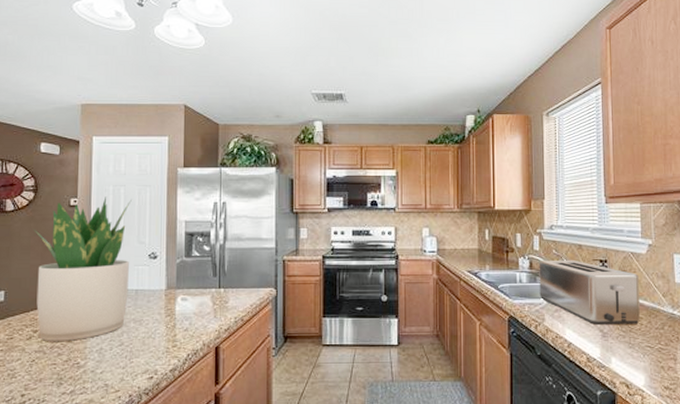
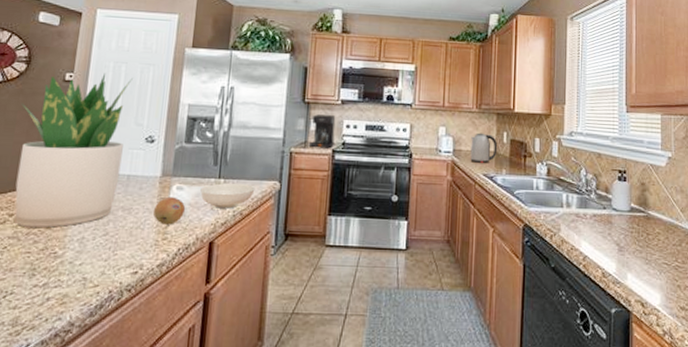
fruit: none [163,307,191,333] -> present [153,196,186,225]
bowl: none [202,291,253,316] -> present [199,183,255,209]
coffee maker: none [301,223,325,255] -> present [309,114,336,149]
kettle: none [454,231,480,261] -> present [470,132,498,164]
toaster: present [539,259,640,326] -> none [556,168,657,240]

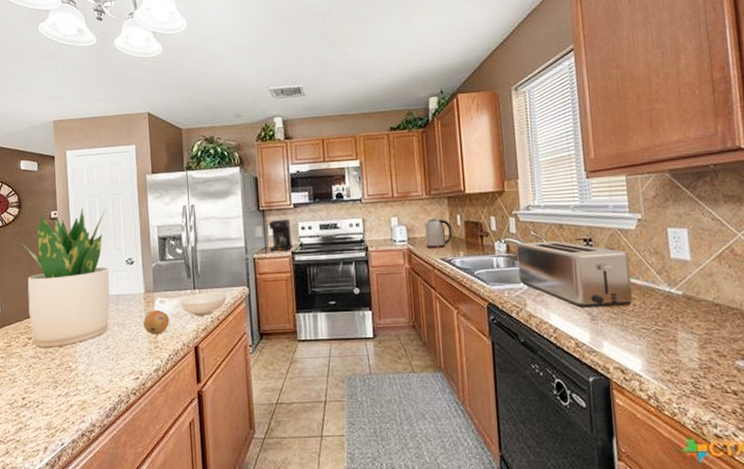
toaster: none [556,168,657,240] -> present [516,240,633,309]

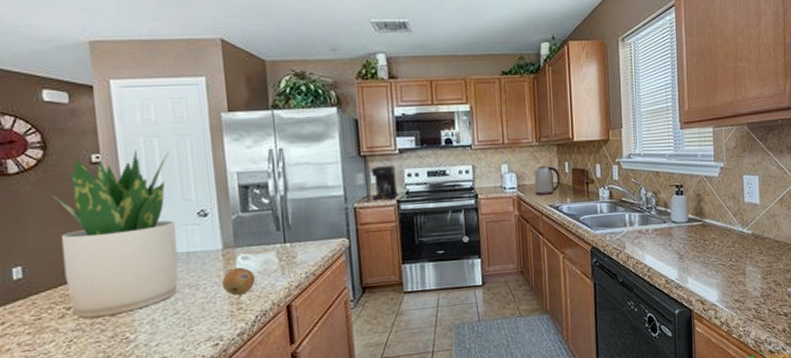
bowl: present [179,291,227,316] -> none [266,245,324,272]
toaster: present [516,240,633,309] -> none [618,187,713,249]

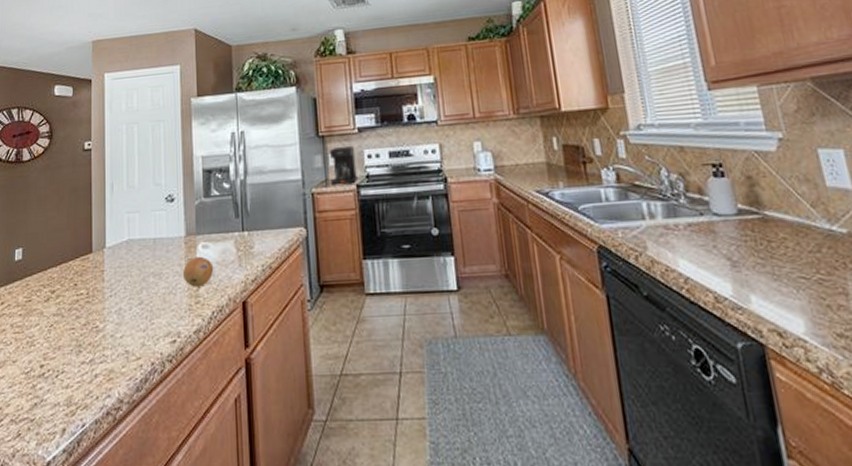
planter: present [49,150,178,318] -> none [49,136,146,304]
kettle: present [534,165,561,196] -> none [513,141,549,180]

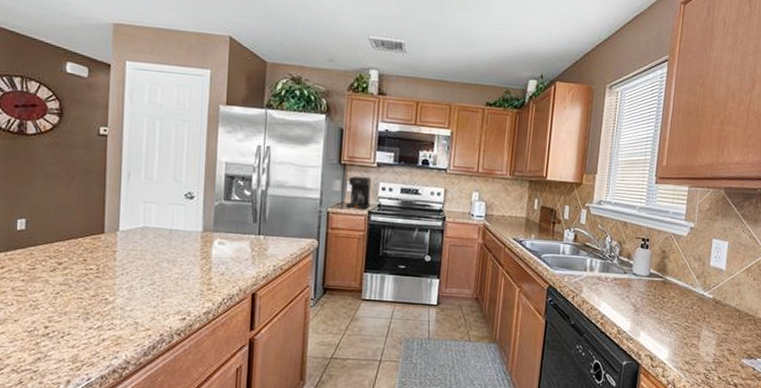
fruit: present [183,256,214,287] -> none [197,250,228,277]

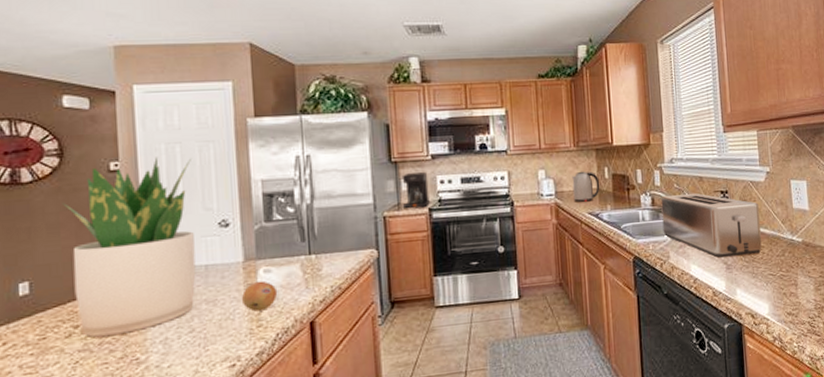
planter: none [58,128,168,277] -> present [63,157,196,337]
fruit: none [197,250,228,277] -> present [242,280,278,312]
kettle: none [501,199,529,229] -> present [572,171,600,203]
toaster: none [580,234,677,302] -> present [661,193,762,258]

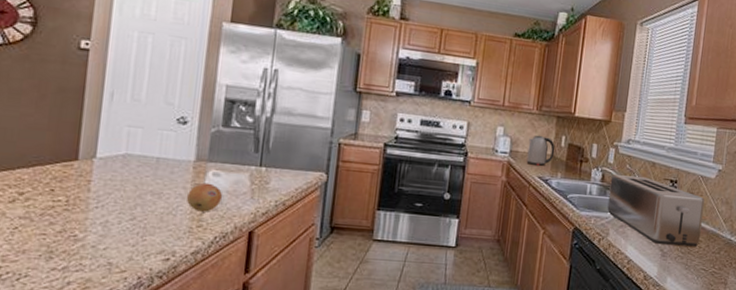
planter: present [63,157,196,337] -> none [25,43,161,209]
coffee maker: present [402,172,431,209] -> none [360,105,390,142]

